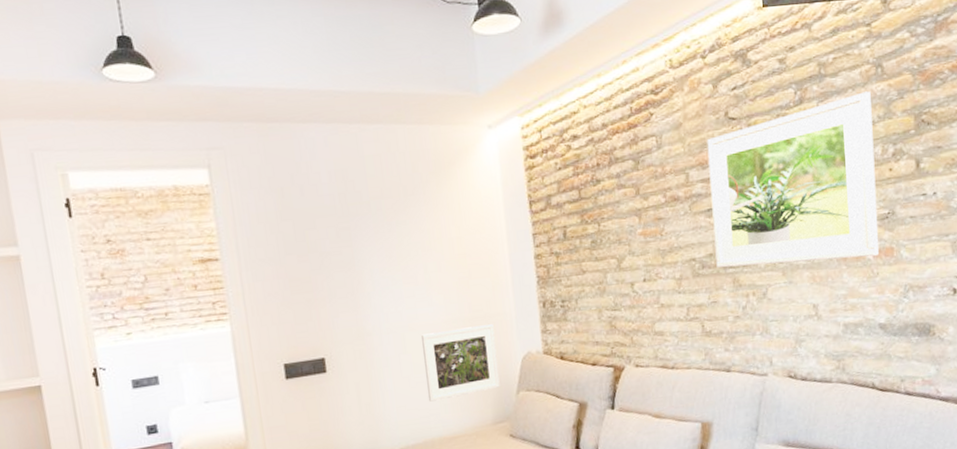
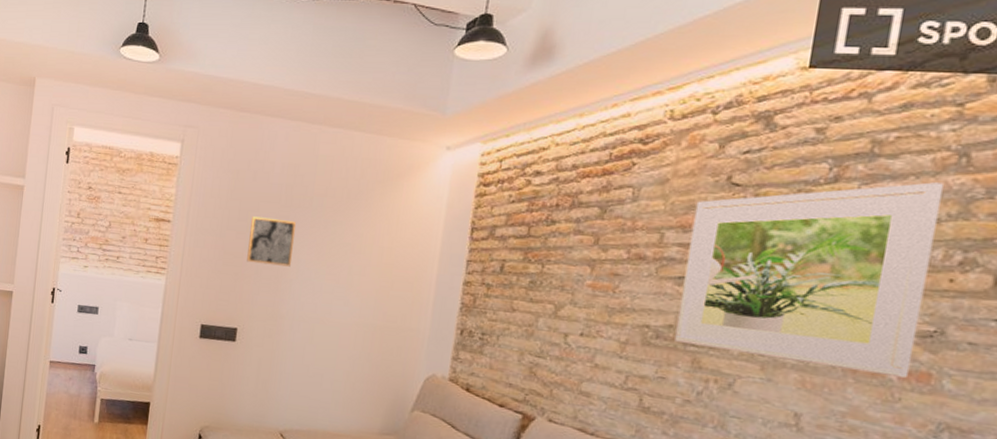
wall art: none [310,231,364,285] -> present [247,216,297,267]
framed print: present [421,324,500,402] -> none [321,330,404,401]

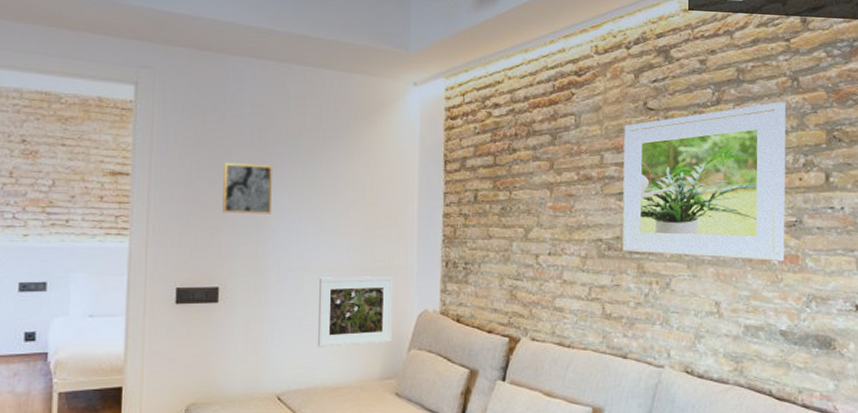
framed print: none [321,330,404,401] -> present [317,276,393,347]

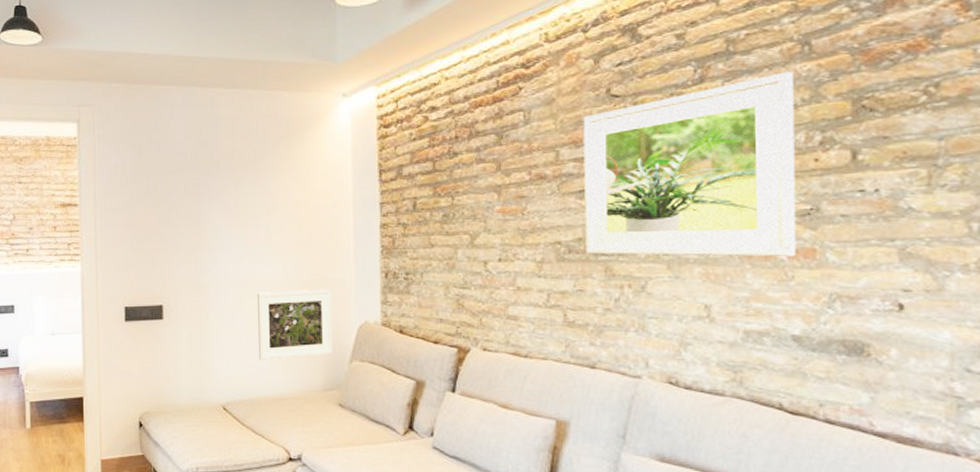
wall art: present [222,163,274,214] -> none [161,187,208,236]

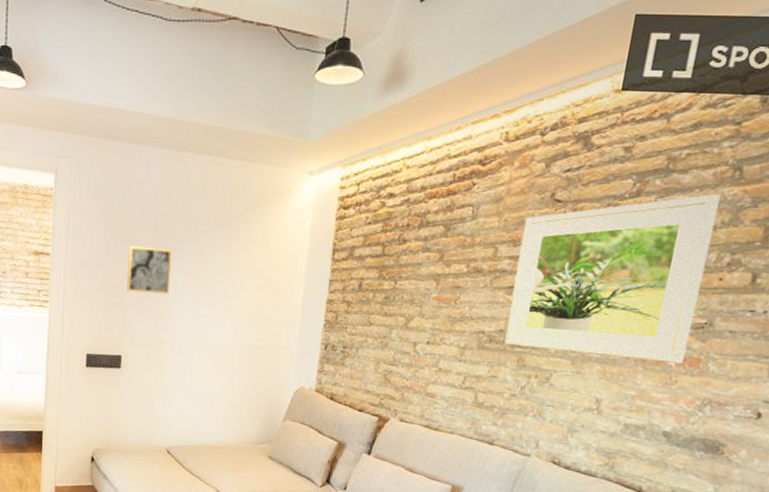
wall art: none [161,187,208,236] -> present [127,246,173,294]
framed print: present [257,290,333,360] -> none [202,352,275,413]

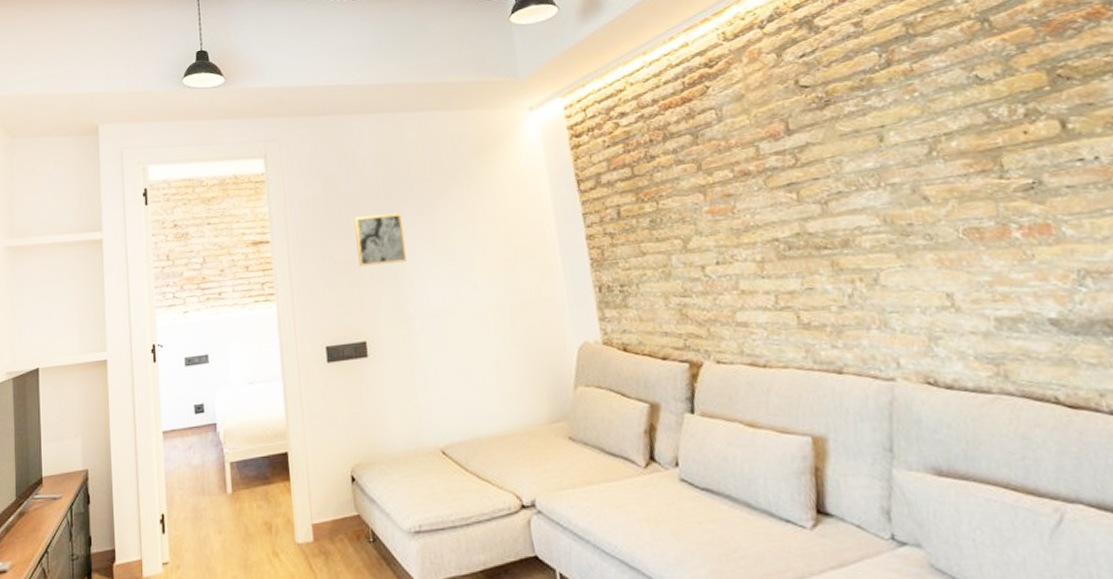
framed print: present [504,194,721,364] -> none [776,48,1029,250]

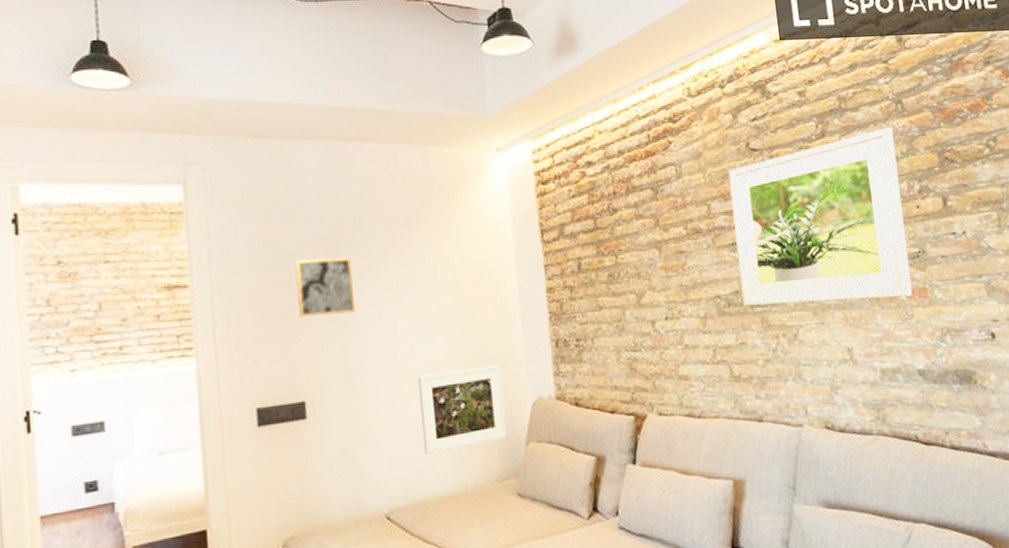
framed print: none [466,310,555,394] -> present [418,365,507,454]
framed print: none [776,48,1029,250] -> present [728,127,912,307]

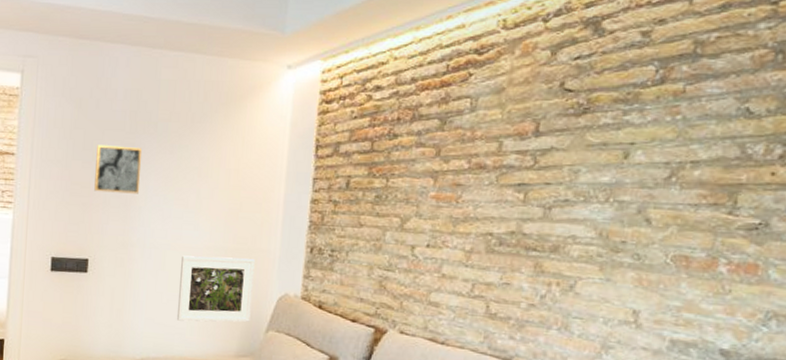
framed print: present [728,127,912,307] -> none [517,79,762,271]

